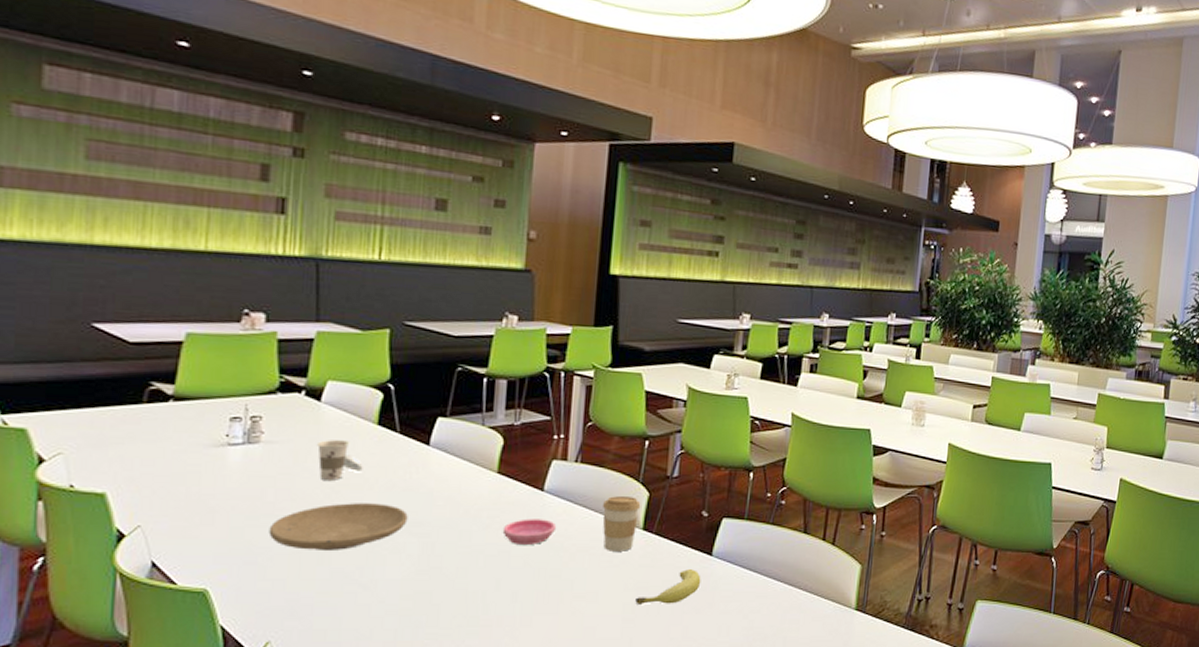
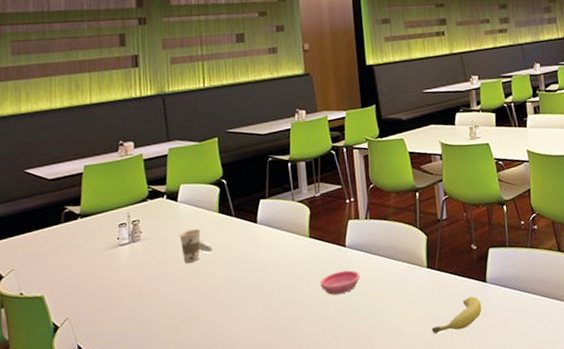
plate: present [269,503,408,550] -> none [153,275,250,321]
coffee cup: present [602,496,641,551] -> none [392,241,422,290]

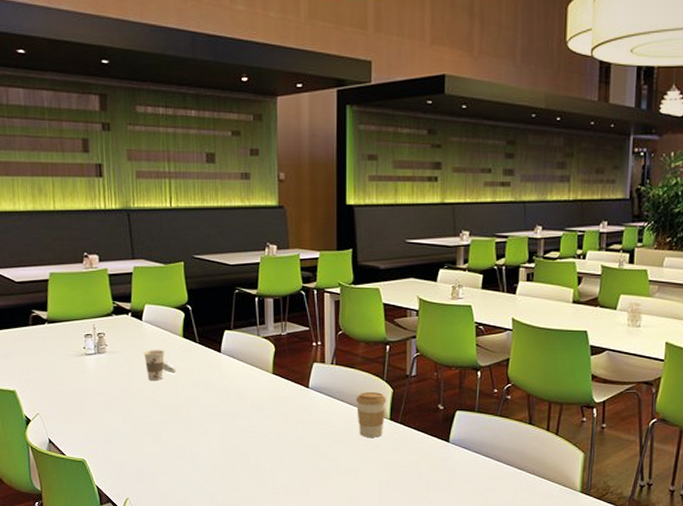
saucer: present [320,270,361,295] -> none [280,410,321,431]
coffee cup: none [392,241,422,290] -> present [356,392,387,437]
fruit: present [432,296,482,335] -> none [388,453,441,482]

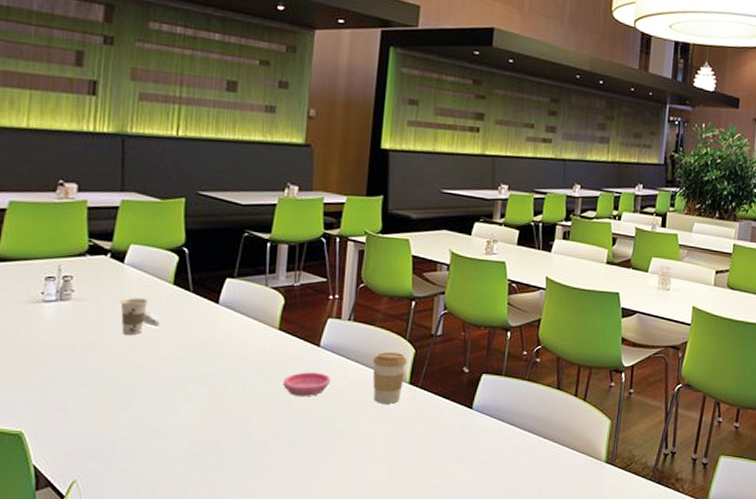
saucer: none [280,410,321,431] -> present [282,372,331,396]

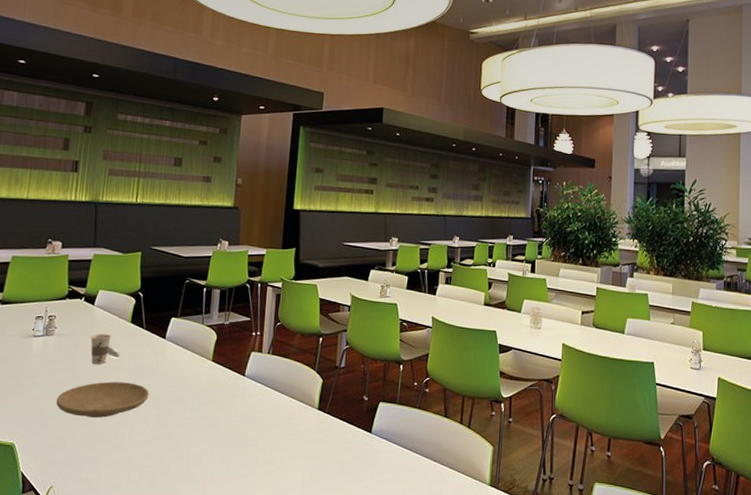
plate: none [77,355,199,399] -> present [56,381,149,418]
saucer: present [282,372,331,396] -> none [215,398,254,419]
coffee cup: present [372,352,408,404] -> none [288,382,317,427]

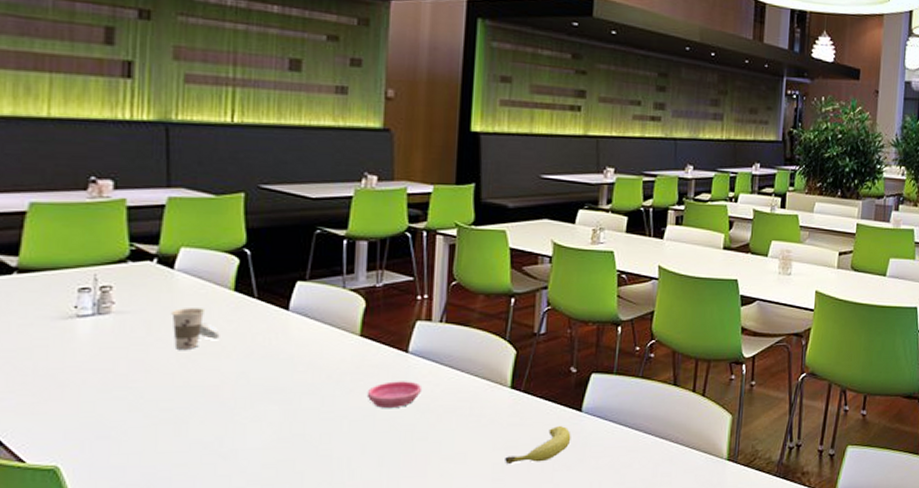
plate: present [56,381,149,418] -> none [122,371,268,422]
saucer: none [215,398,254,419] -> present [366,381,423,408]
fruit: none [312,444,363,473] -> present [505,426,571,465]

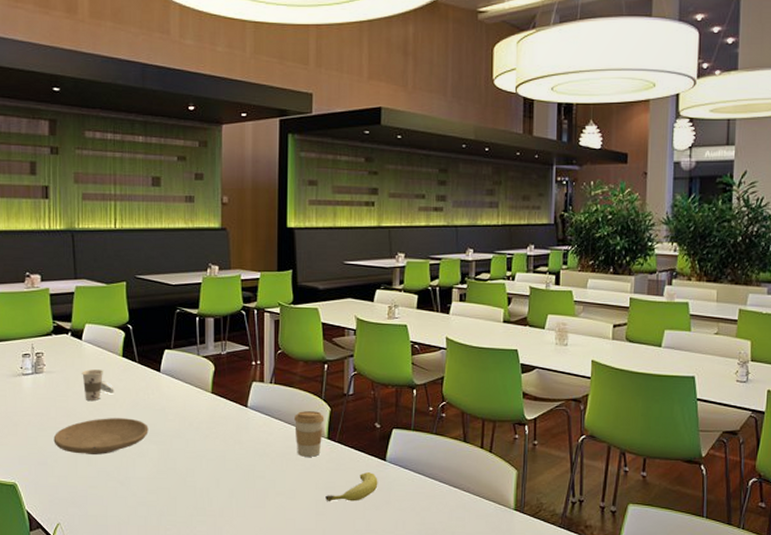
plate: none [122,371,268,422] -> present [53,418,149,455]
saucer: present [366,381,423,408] -> none [218,430,259,451]
coffee cup: none [469,355,508,411] -> present [294,411,325,457]

